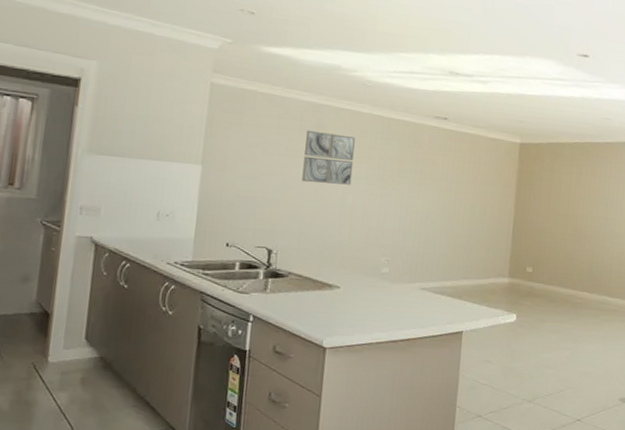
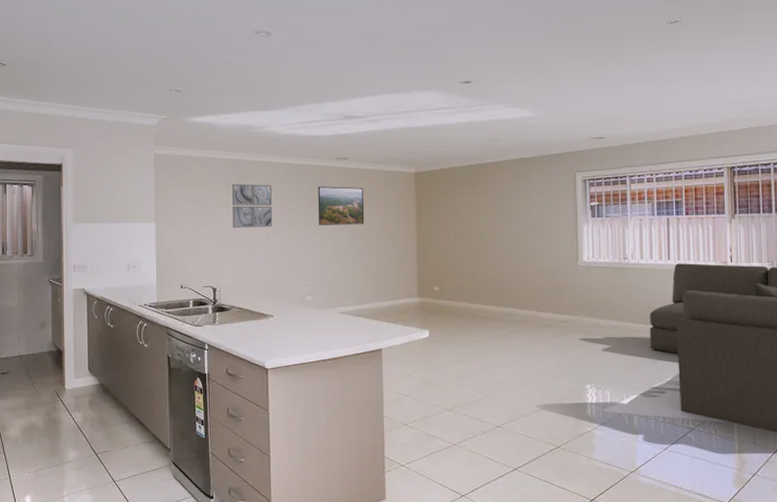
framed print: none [406,145,462,194] -> present [317,186,365,225]

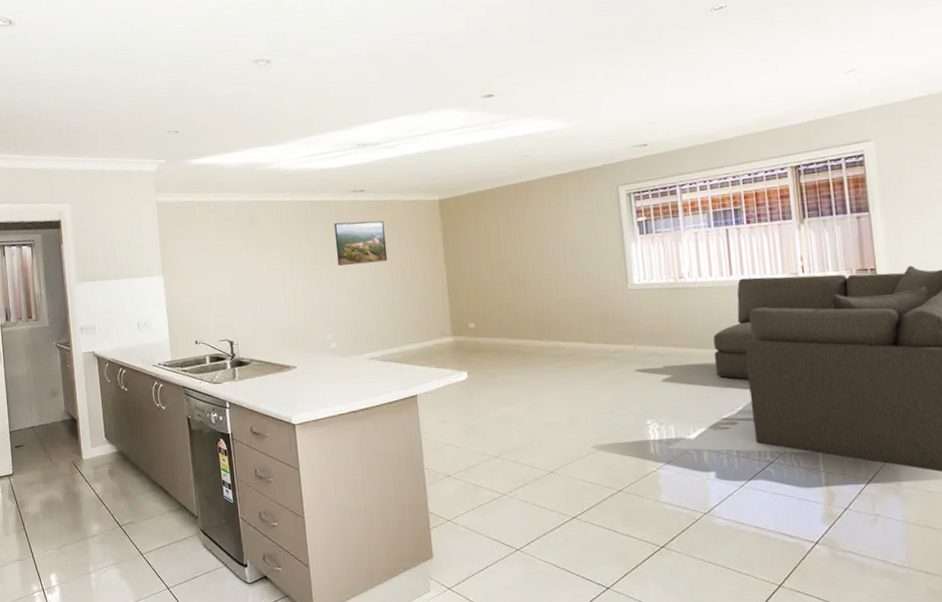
wall art: present [231,183,273,228] -> none [241,225,289,276]

